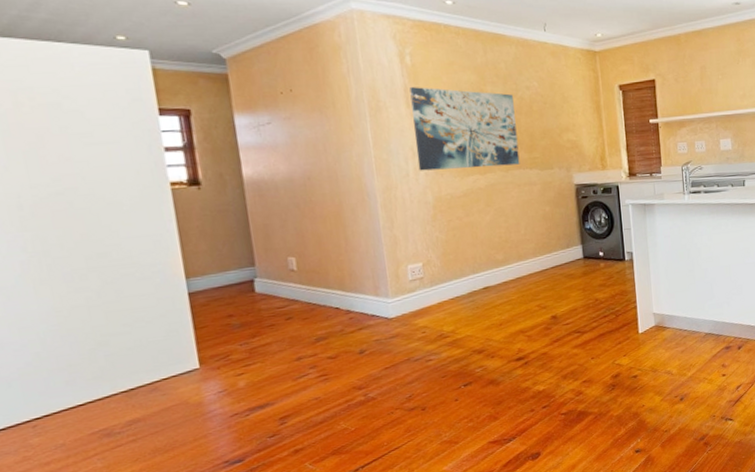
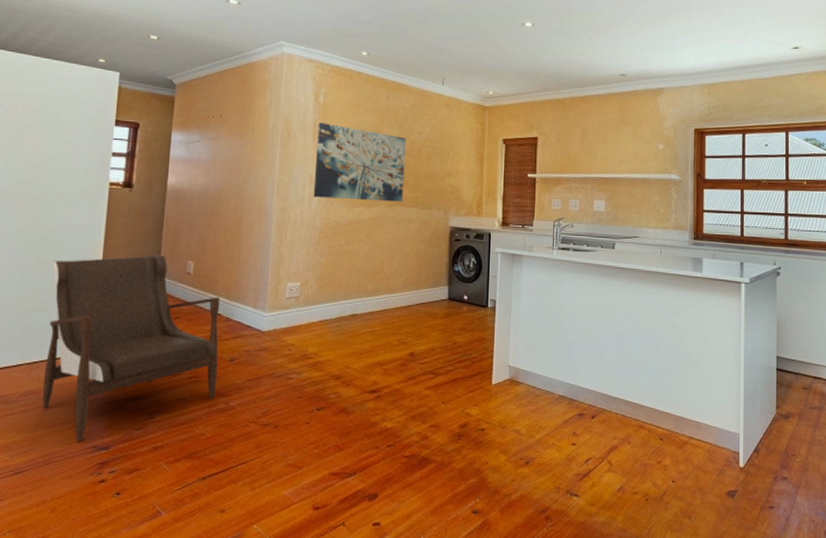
armchair: none [123,254,351,460] -> present [42,254,220,441]

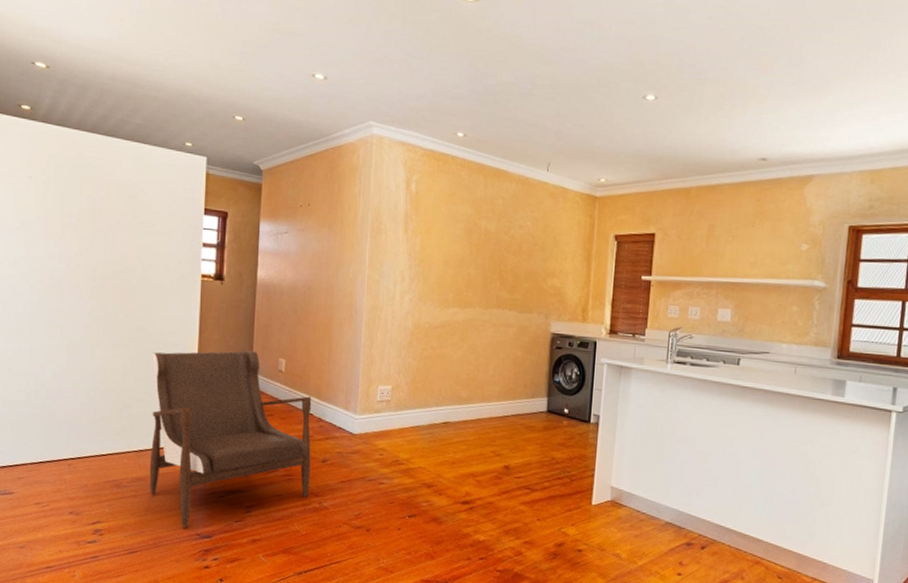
wall art: present [313,123,406,202] -> none [404,214,505,304]

